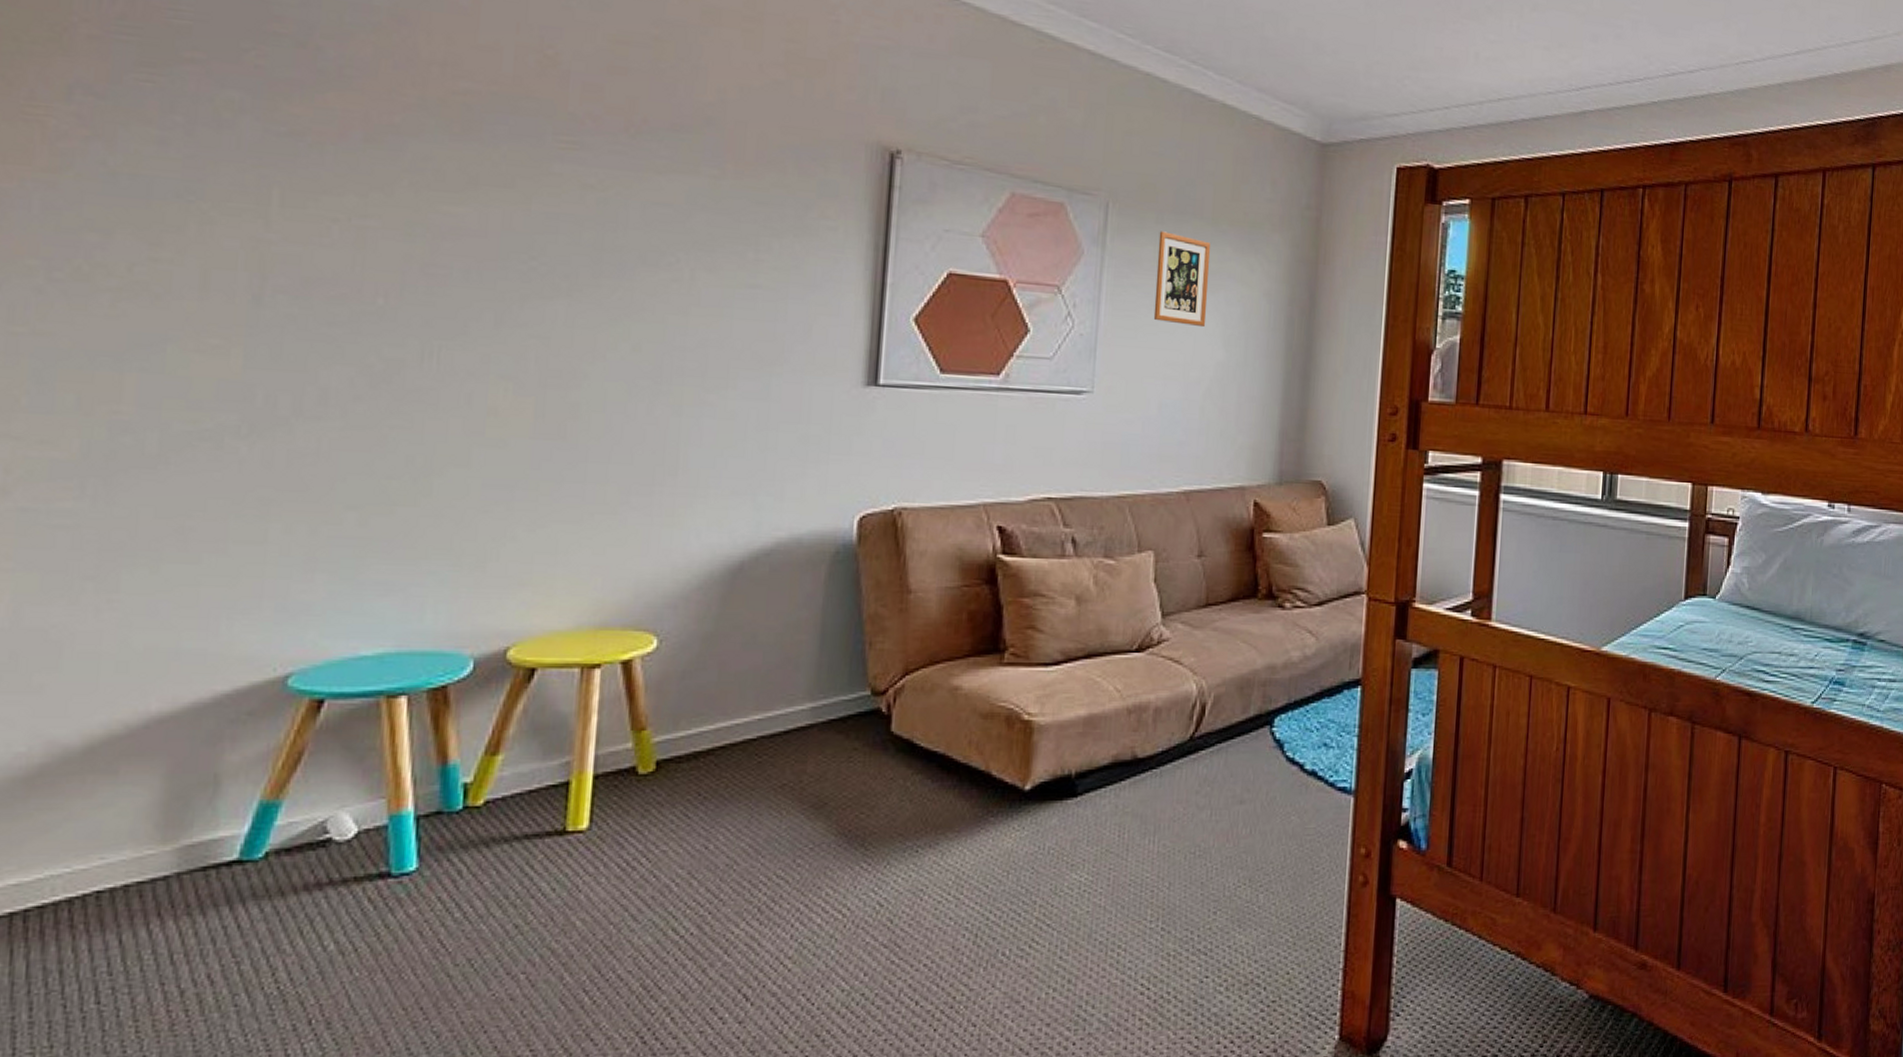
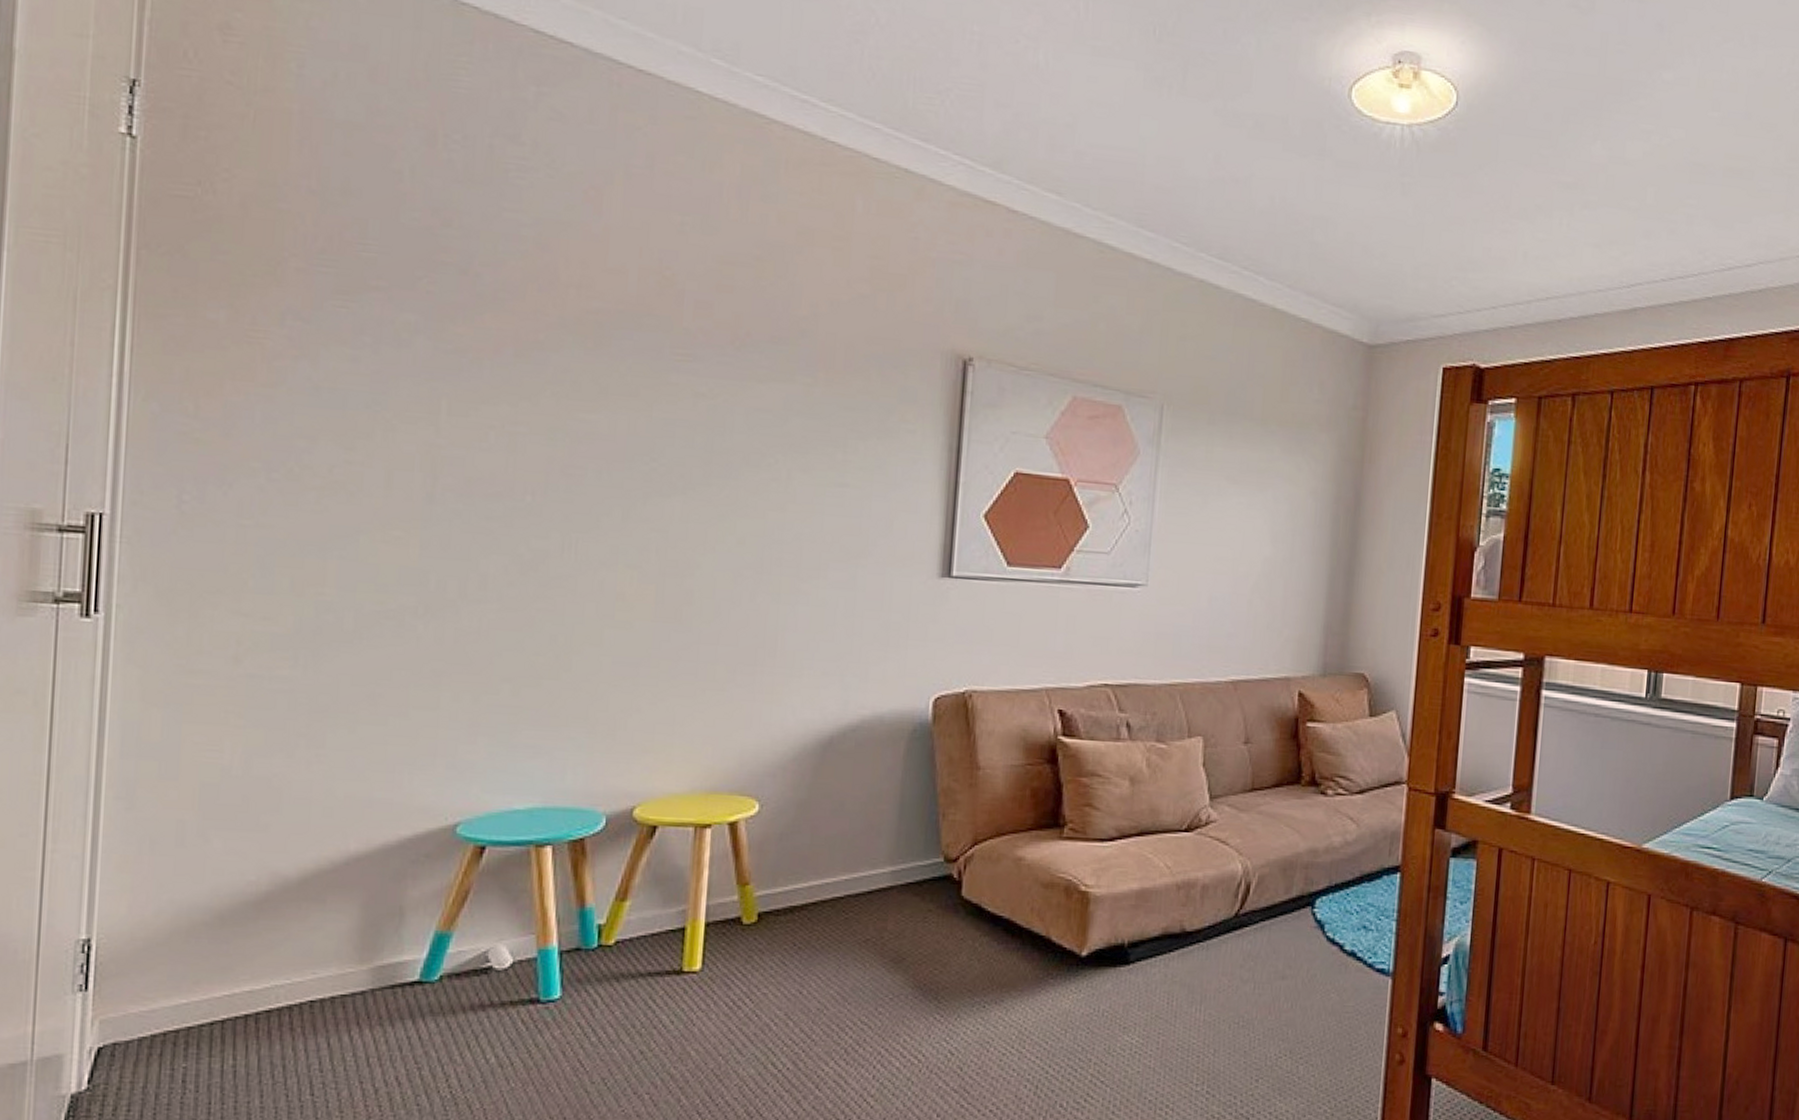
picture frame: present [1153,231,1211,328] -> none [1204,432,1260,525]

